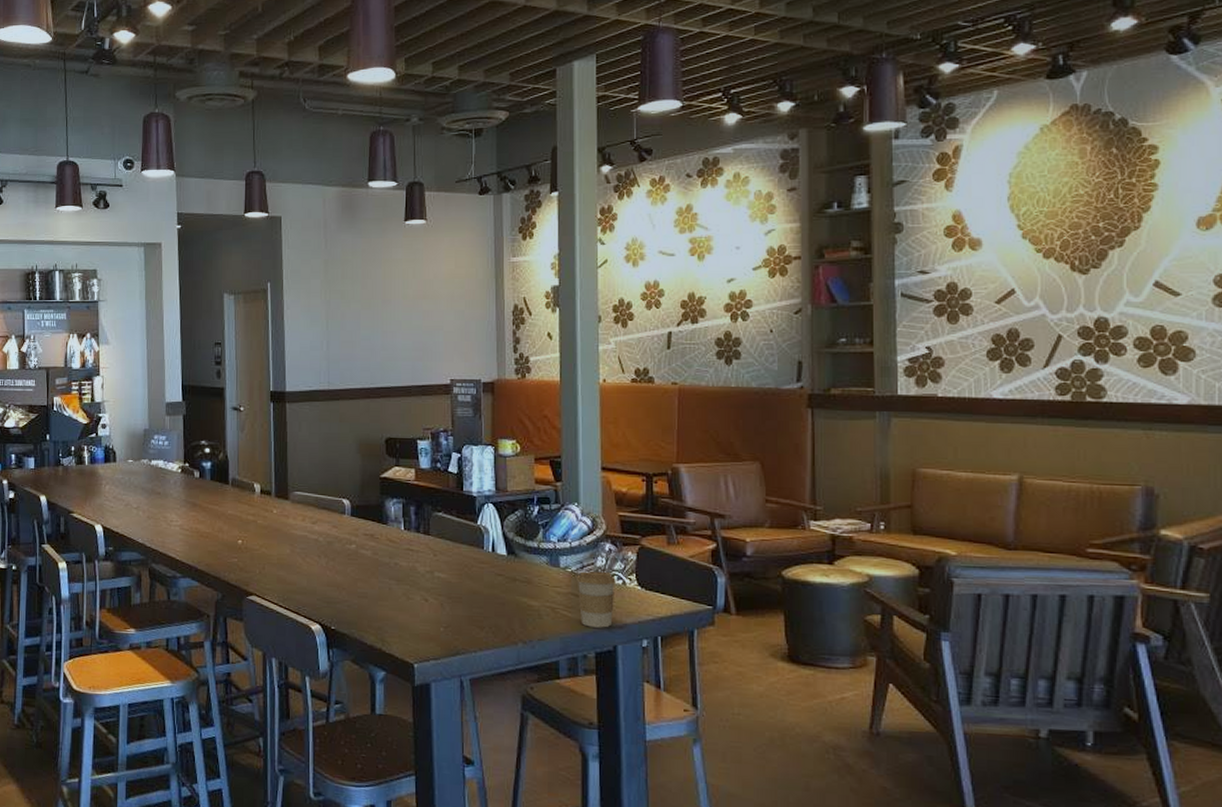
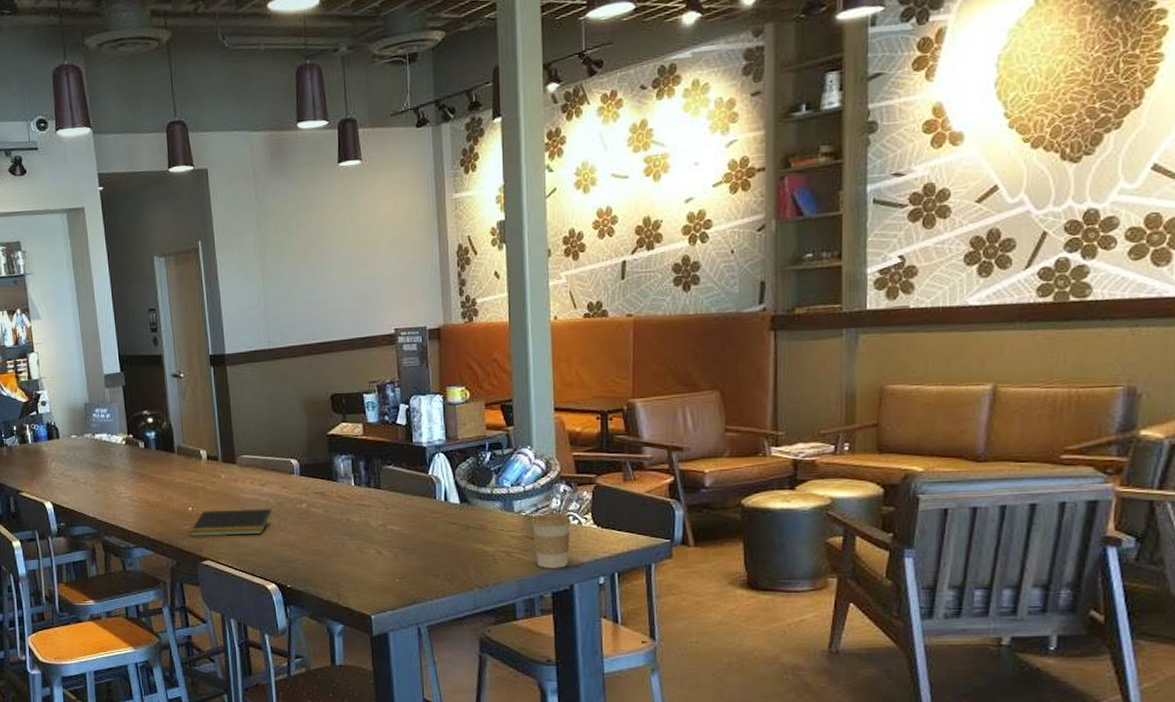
notepad: none [237,545,321,573] -> present [189,508,272,537]

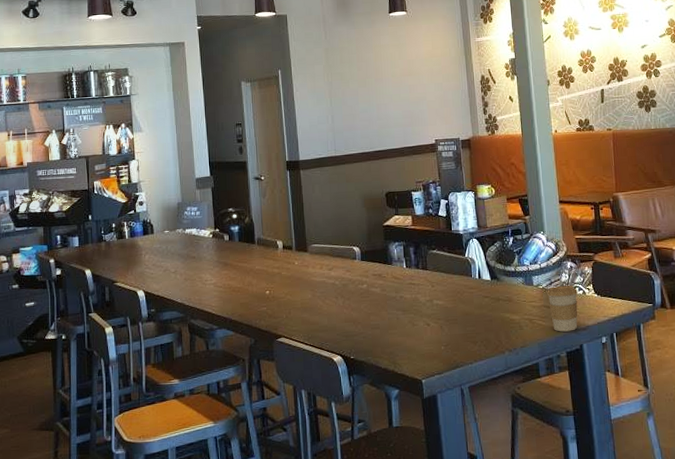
notepad: present [189,508,272,537] -> none [266,289,338,317]

